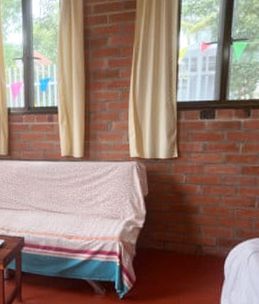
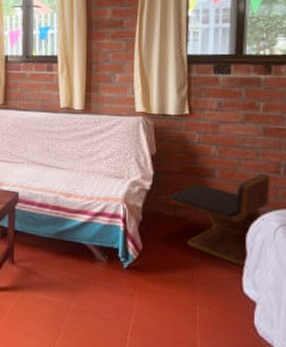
side table: none [160,207,247,290] -> present [170,173,271,268]

